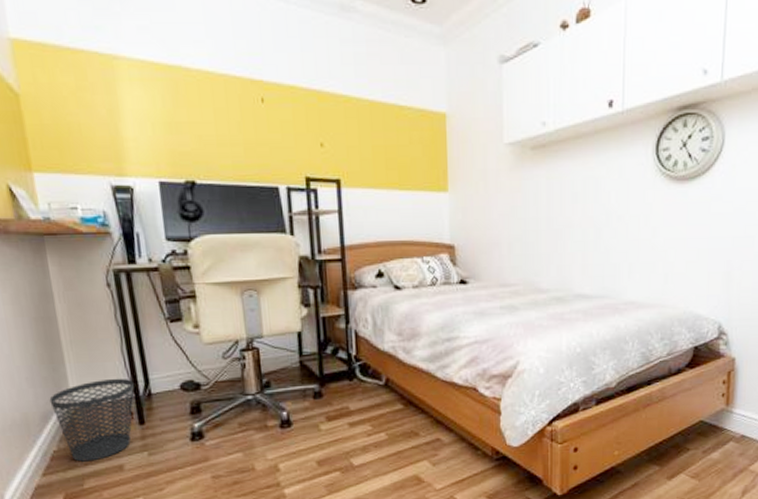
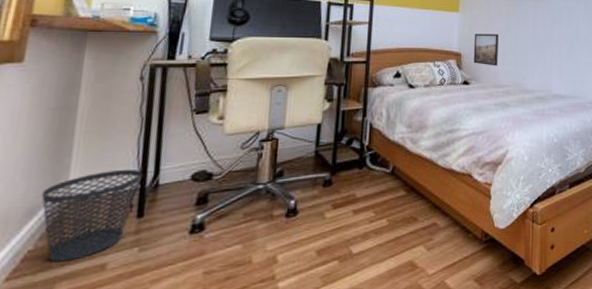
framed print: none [469,218,502,260] -> present [473,33,498,66]

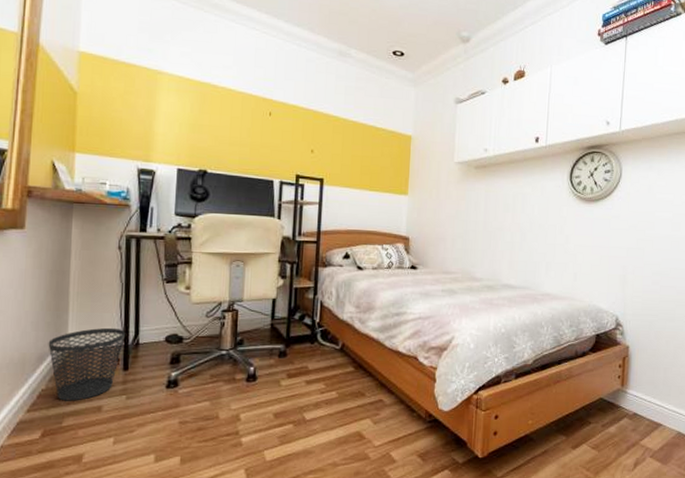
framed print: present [473,33,498,66] -> none [421,218,448,252]

